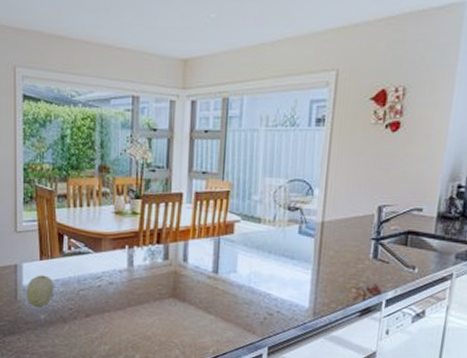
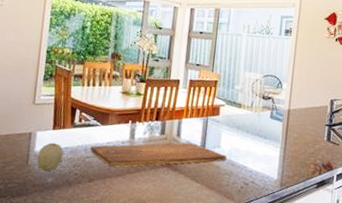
cutting board: none [84,268,246,300] -> present [91,142,227,167]

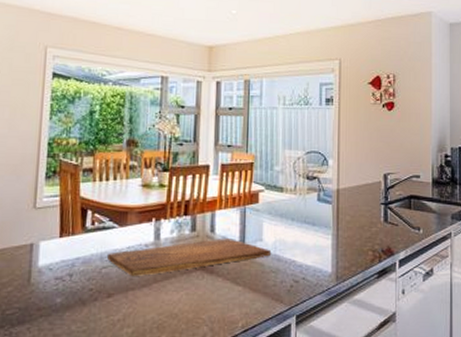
fruit: present [37,143,64,172] -> none [41,254,74,290]

